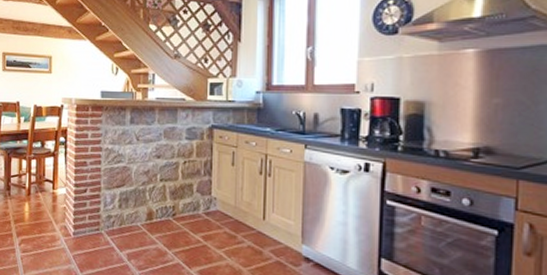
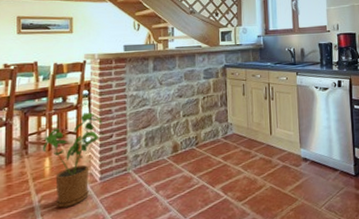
house plant: none [22,161,77,256] -> present [42,112,102,208]

